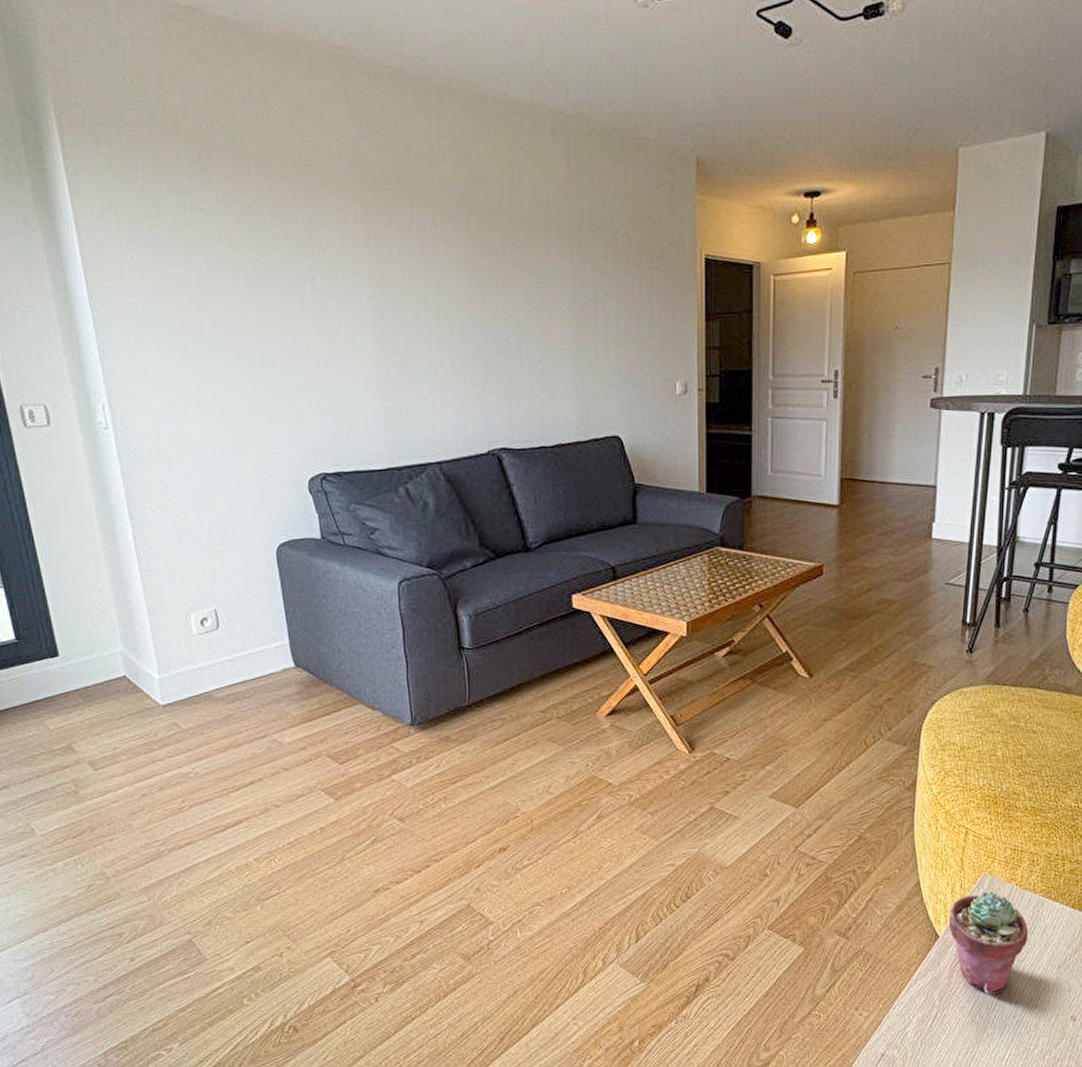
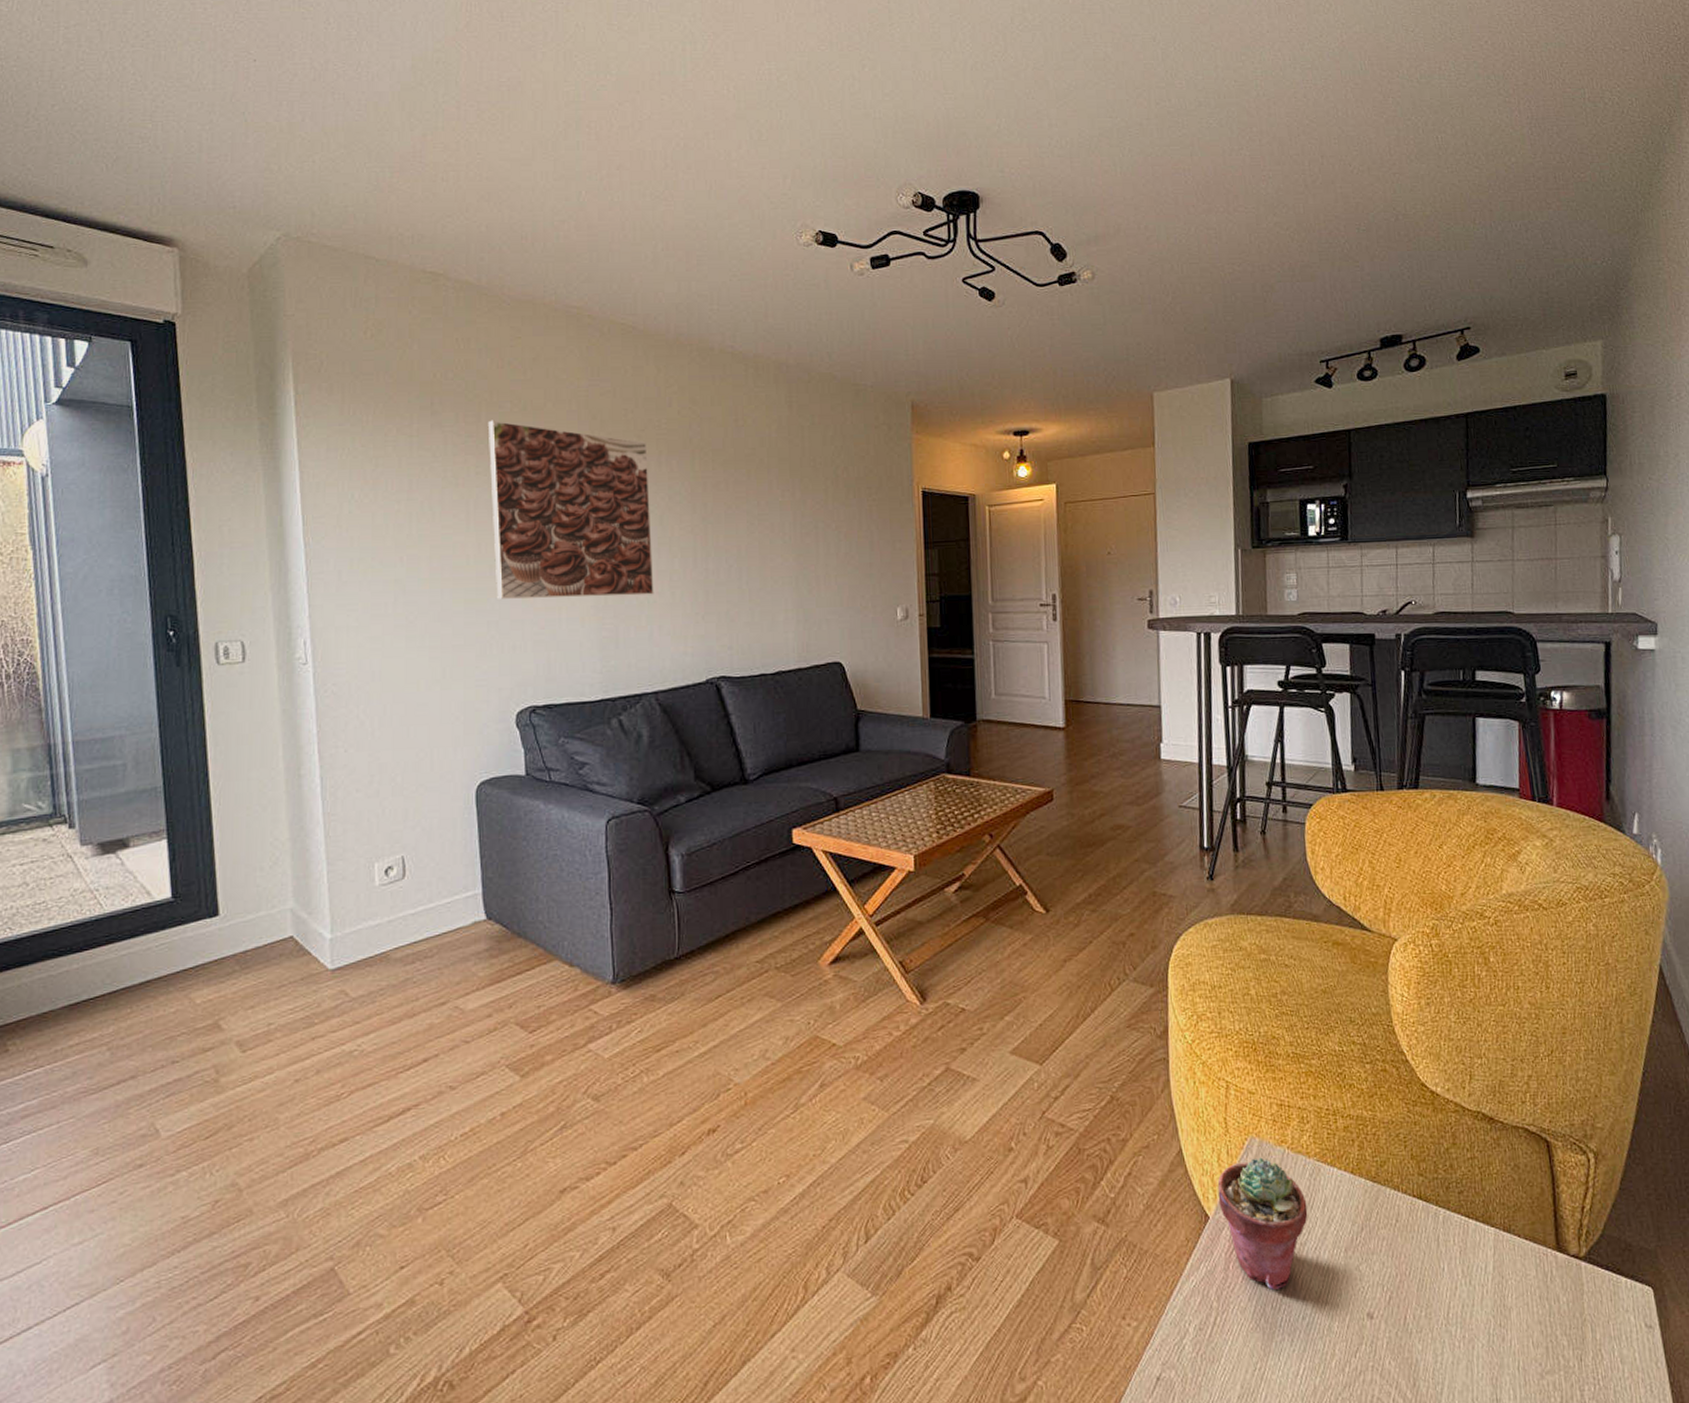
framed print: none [258,177,435,367] -> present [487,420,654,599]

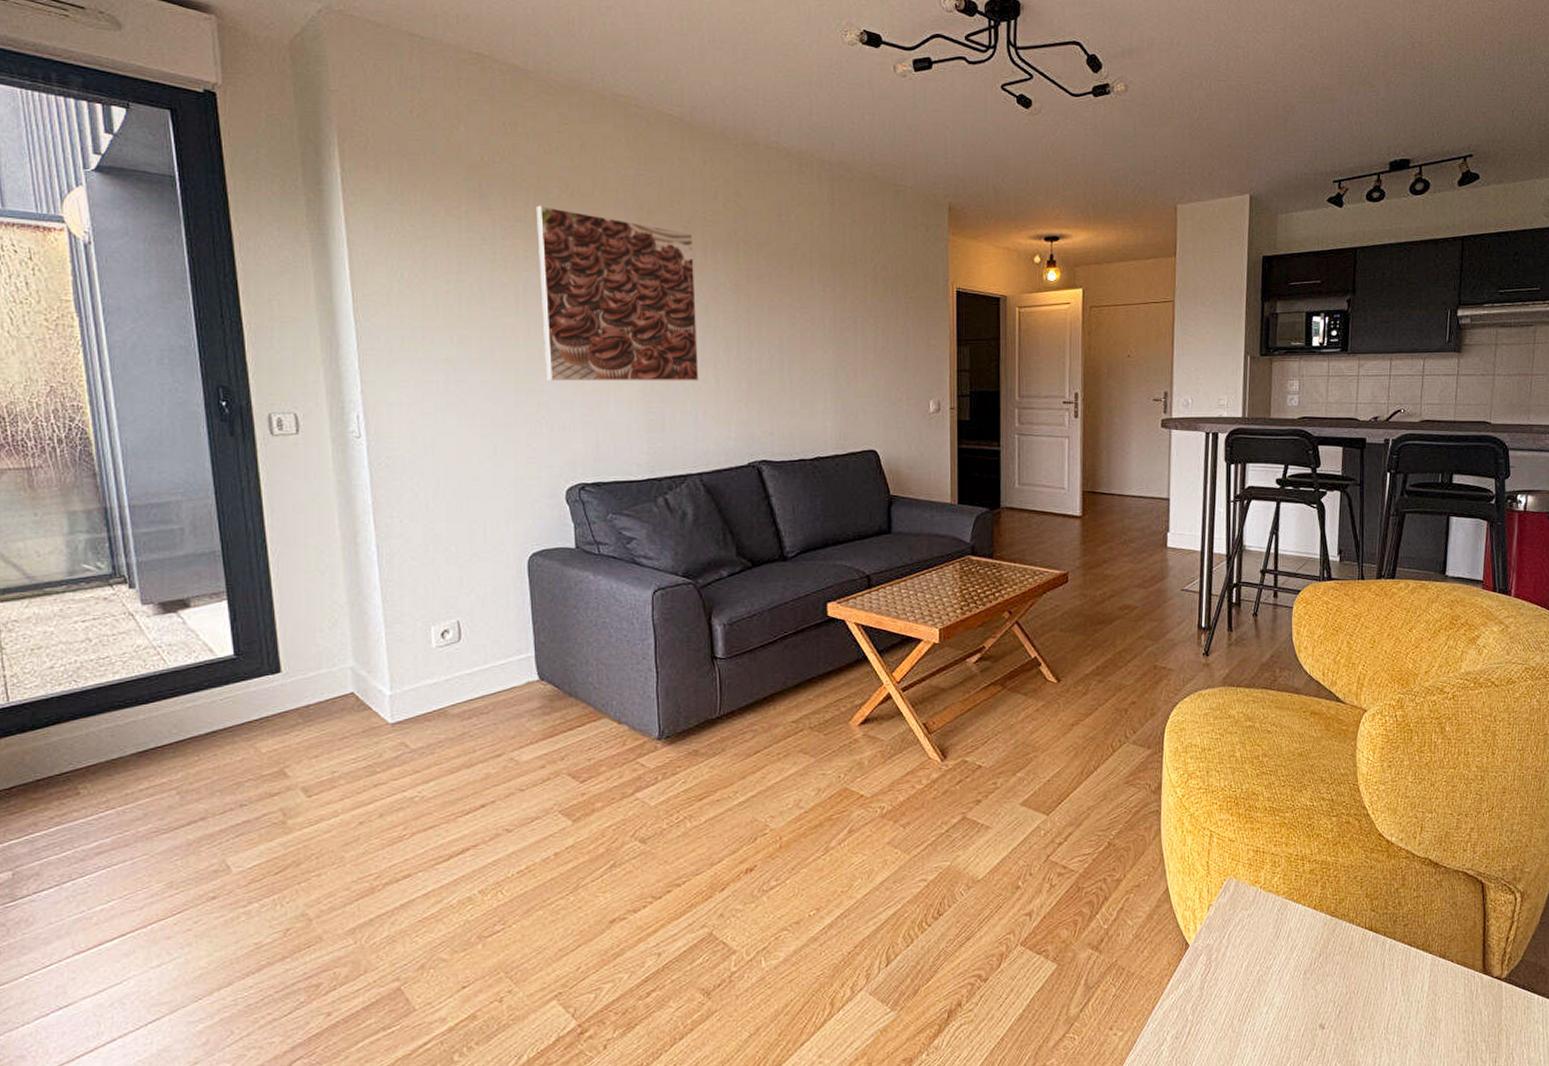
potted succulent: present [1217,1157,1308,1290] -> none [1198,895,1274,1005]

